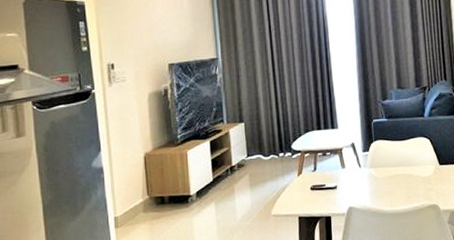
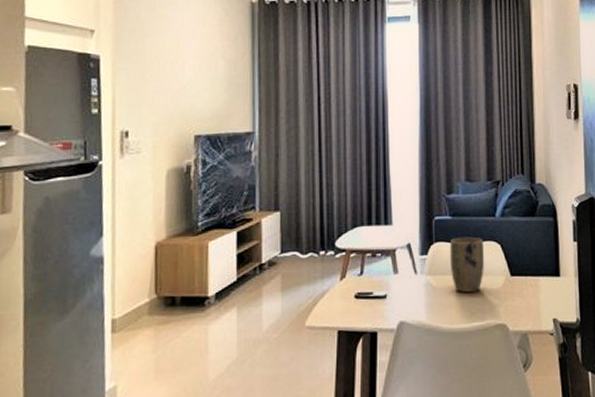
plant pot: none [387,134,417,181] -> present [449,237,484,293]

